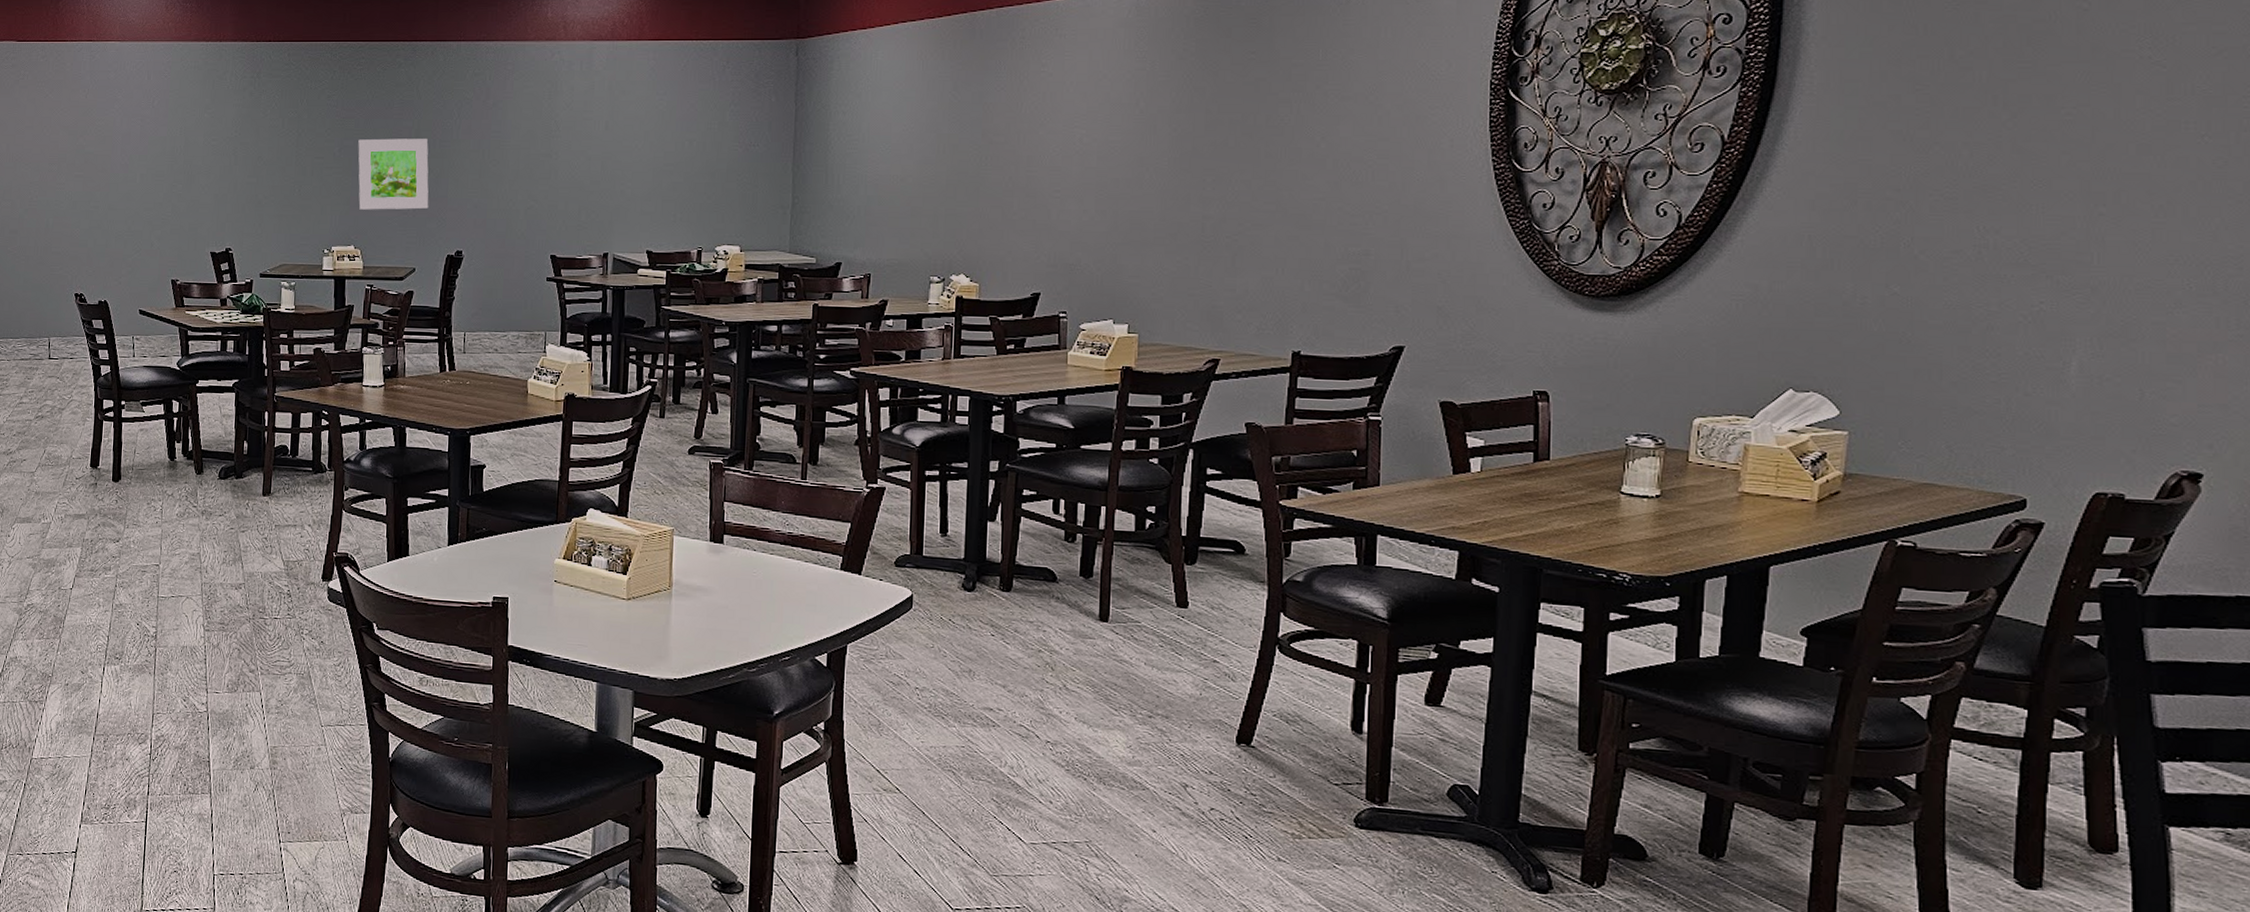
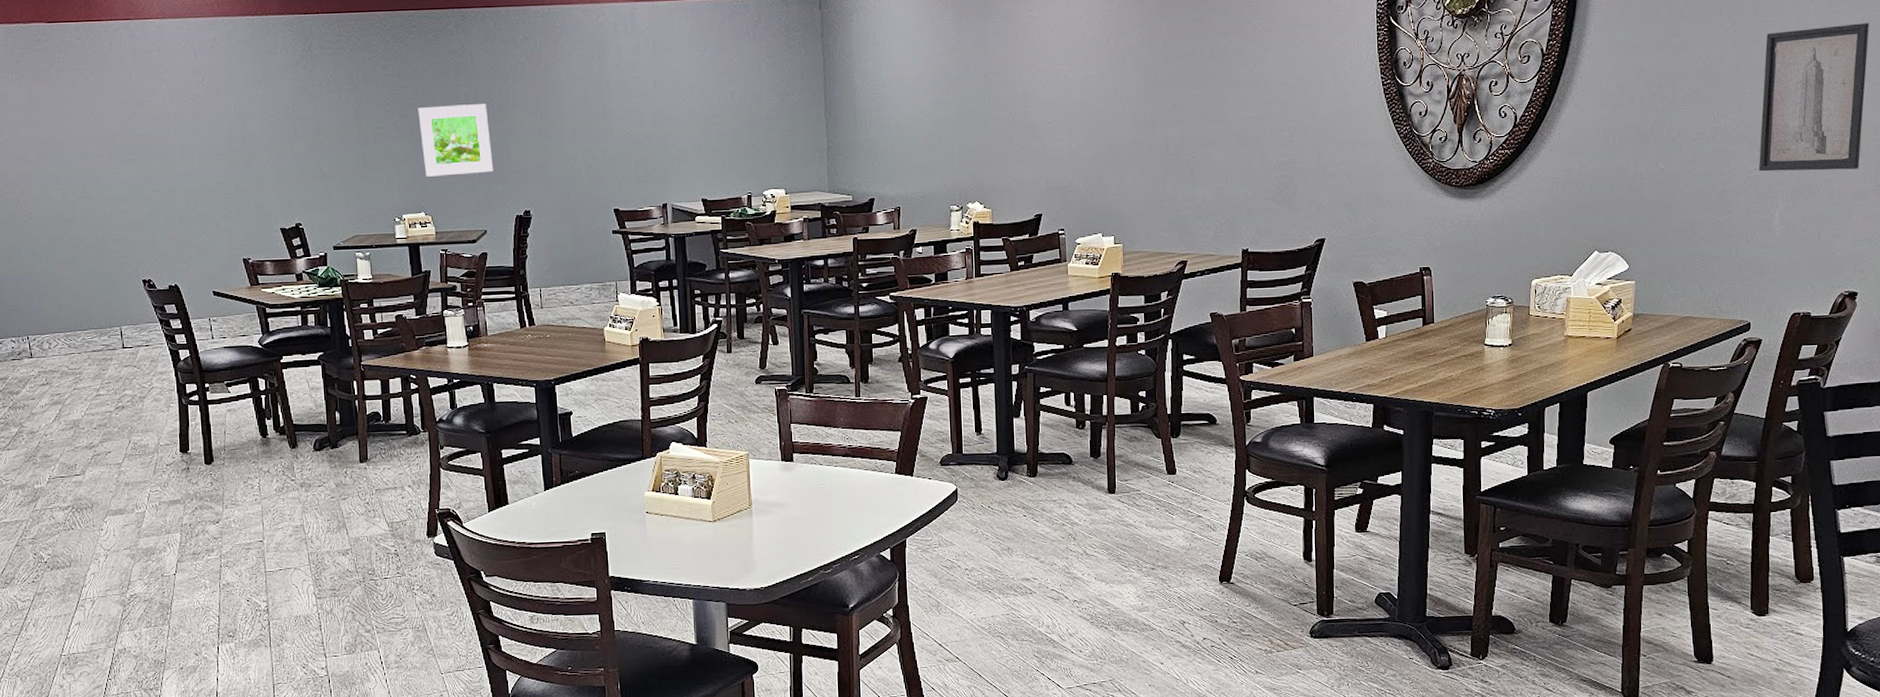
wall art: none [2046,123,2231,312] -> present [1758,23,1869,172]

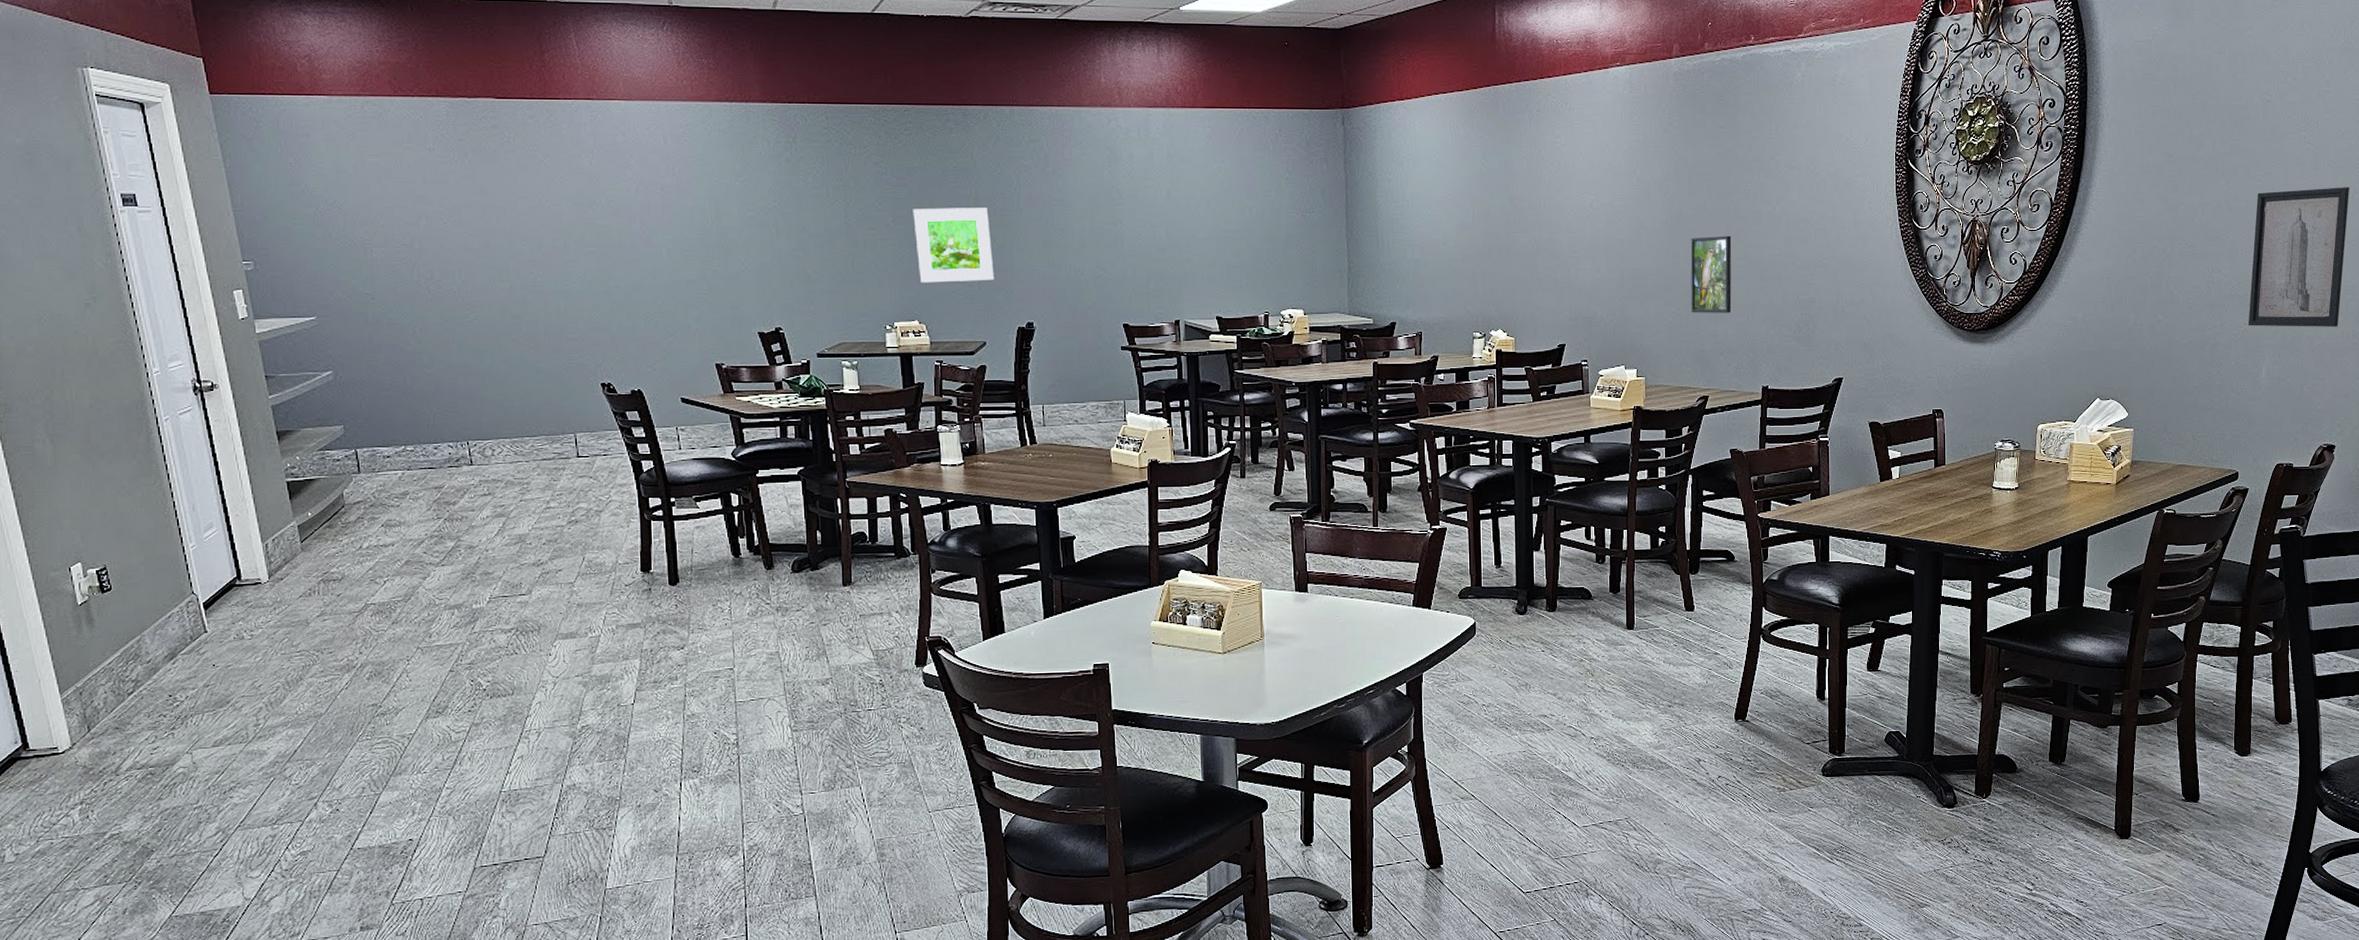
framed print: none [1167,100,1210,179] -> present [1690,235,1732,313]

